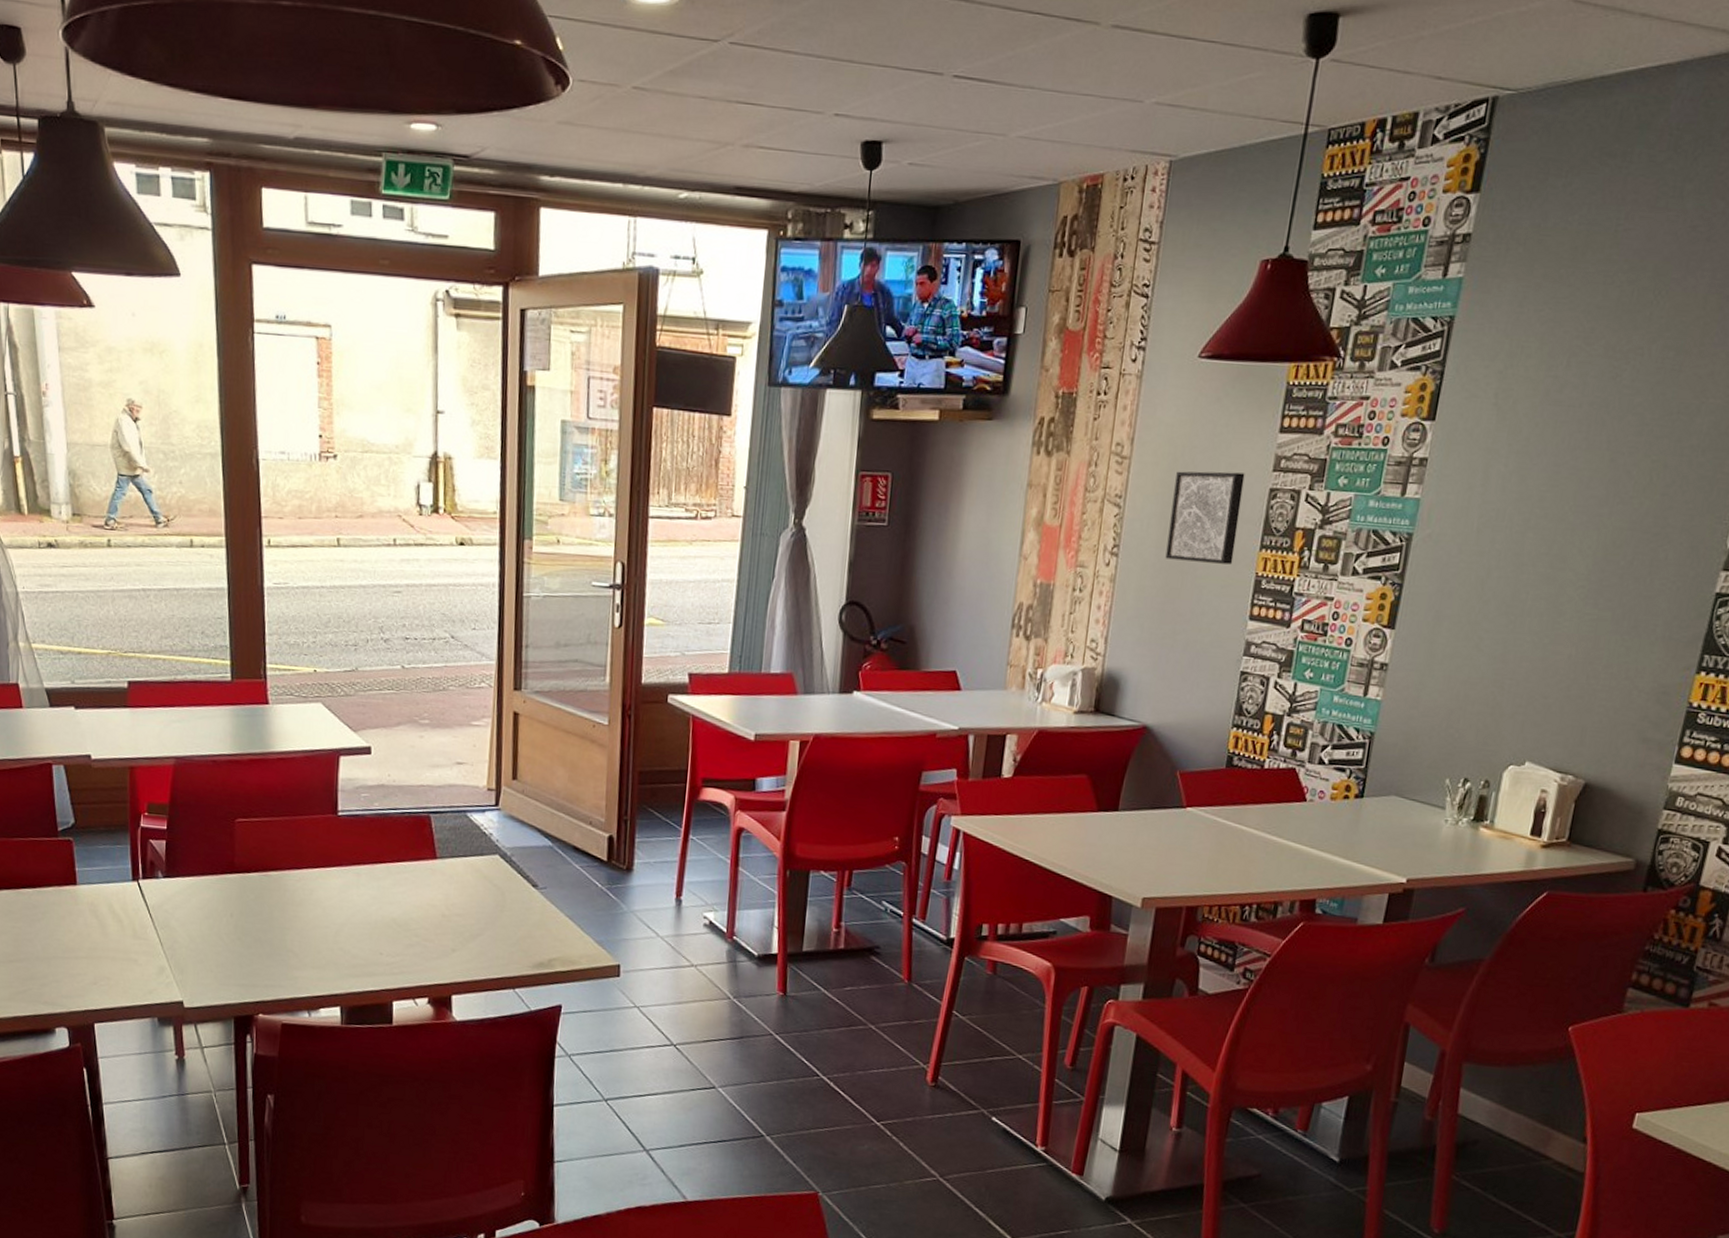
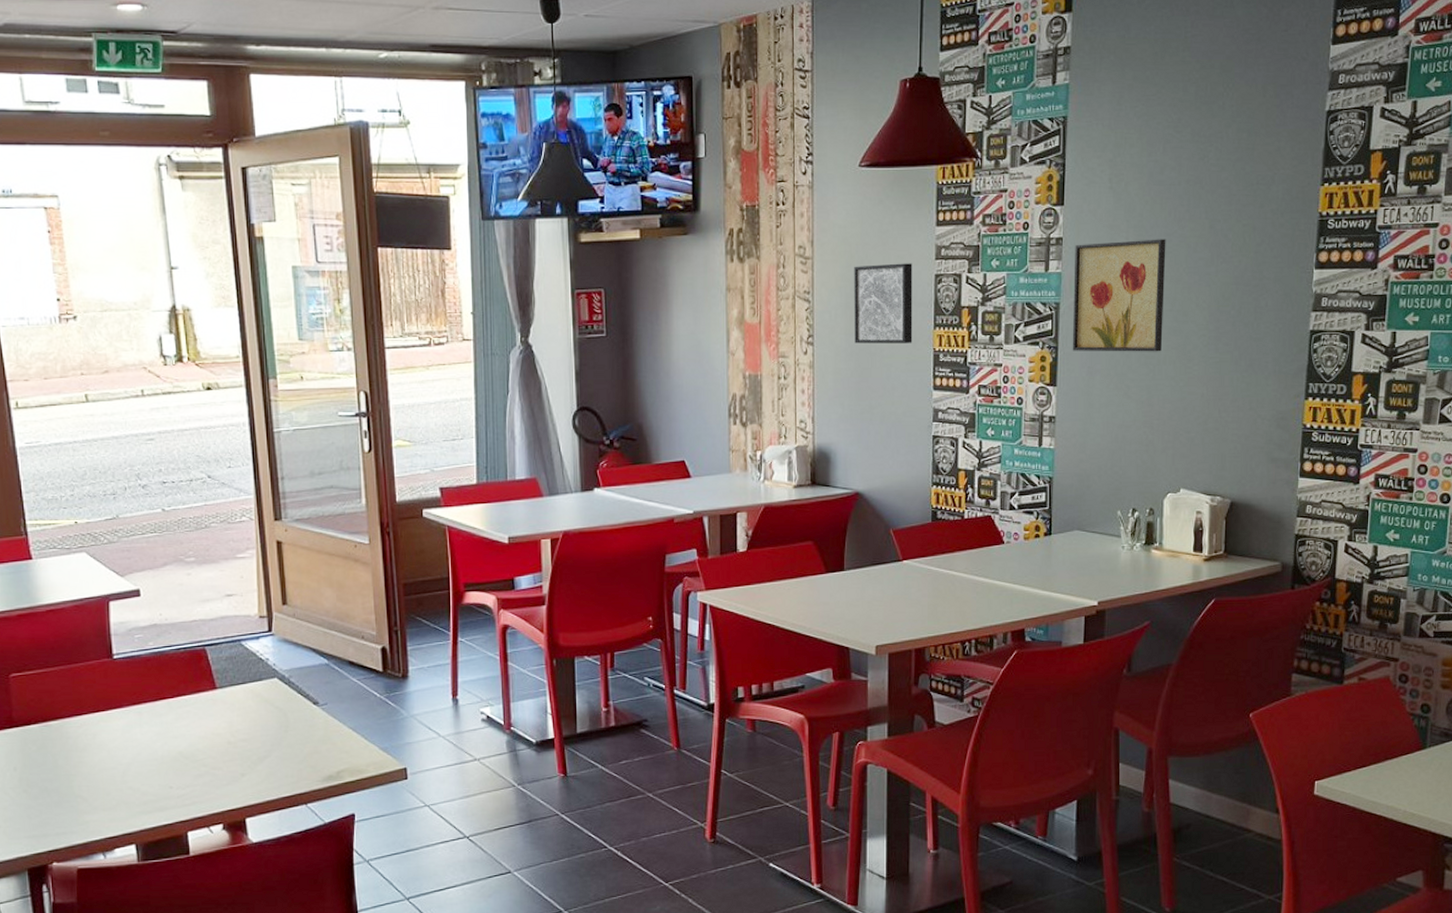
wall art: none [1419,467,1554,601] -> present [1072,239,1166,352]

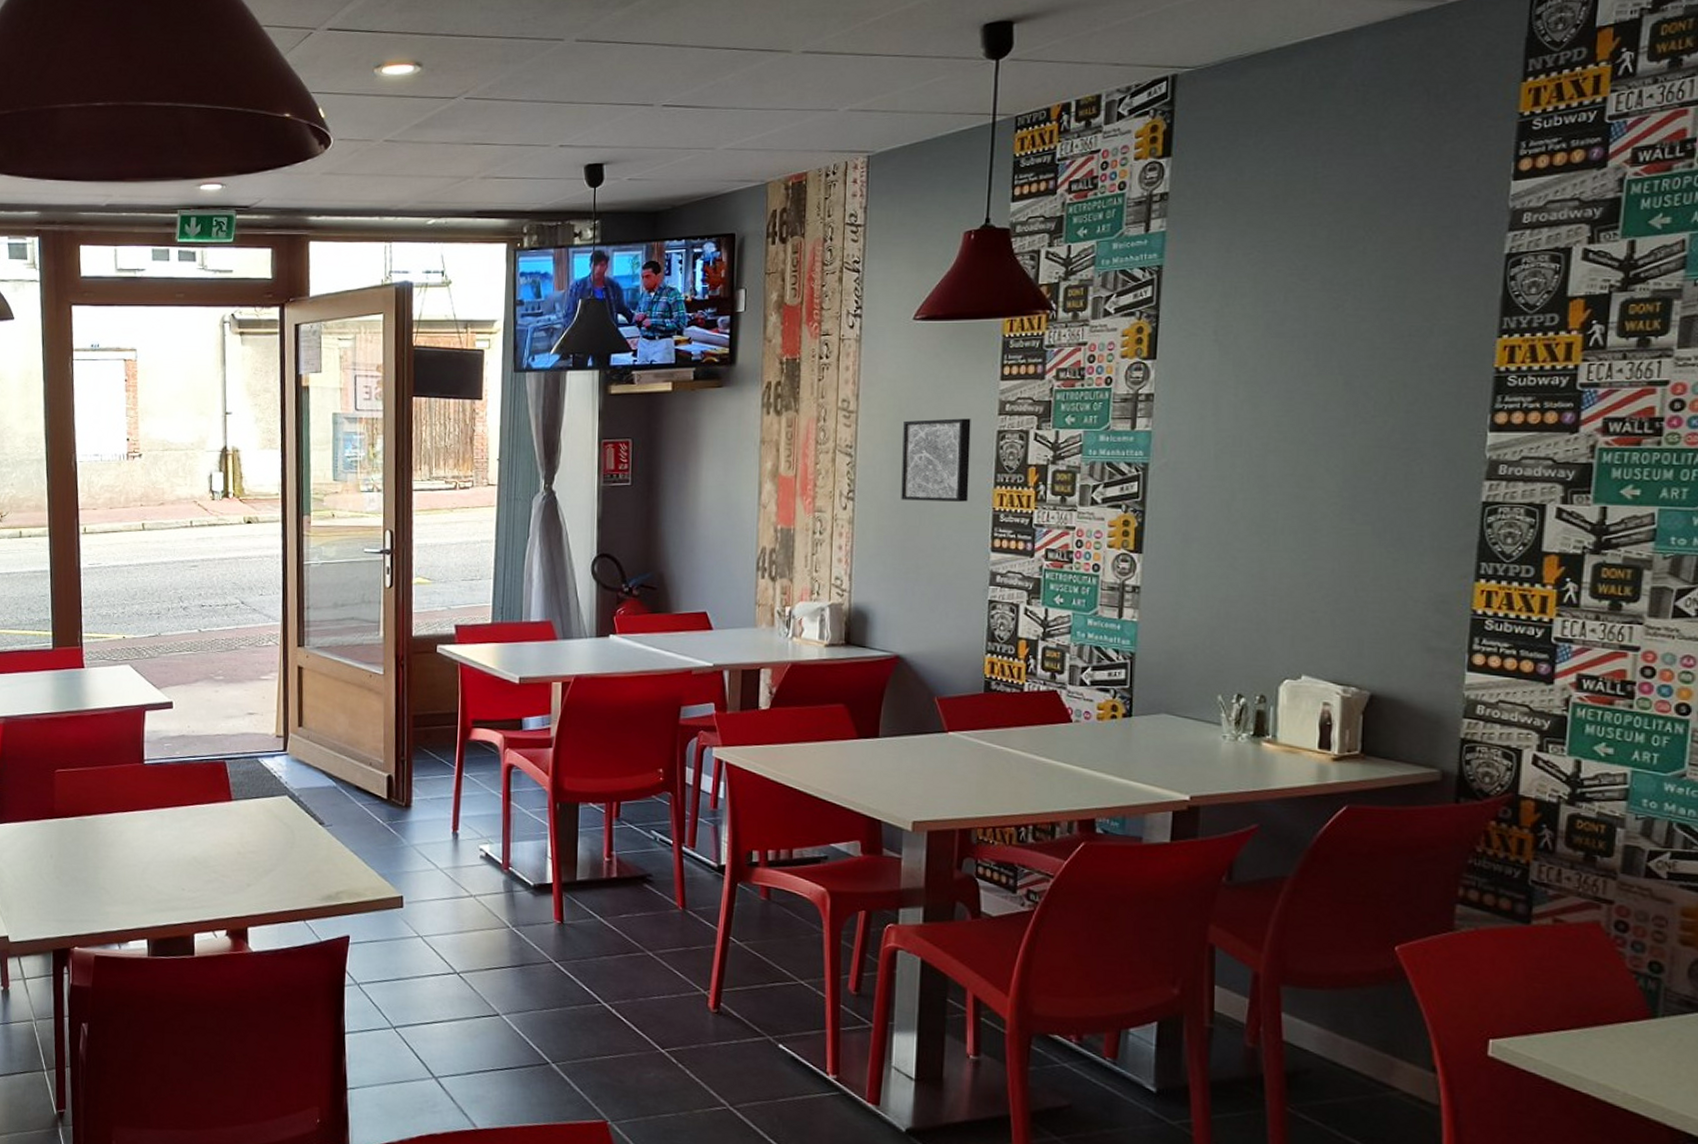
wall art: present [1072,239,1166,352] -> none [1163,396,1287,520]

